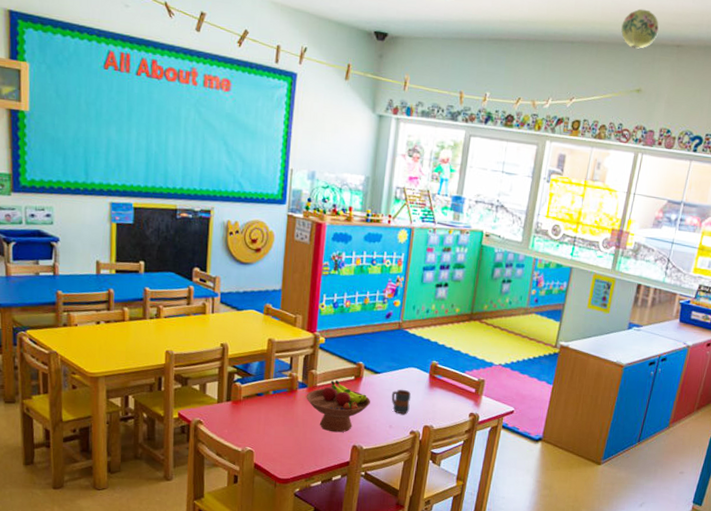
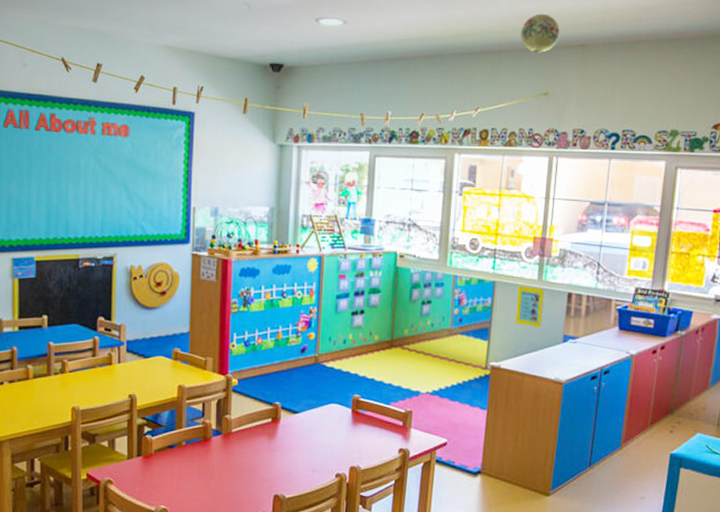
fruit bowl: present [306,379,370,433] -> none [221,423,290,482]
mug: present [391,389,411,415] -> none [312,428,333,456]

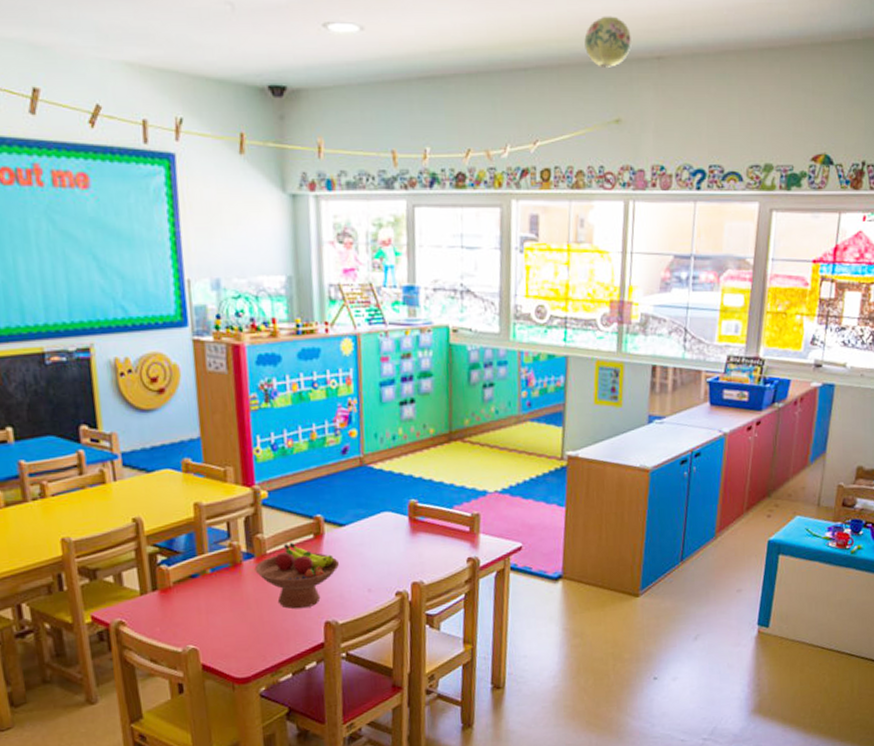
fruit bowl: none [221,423,290,482] -> present [254,542,339,609]

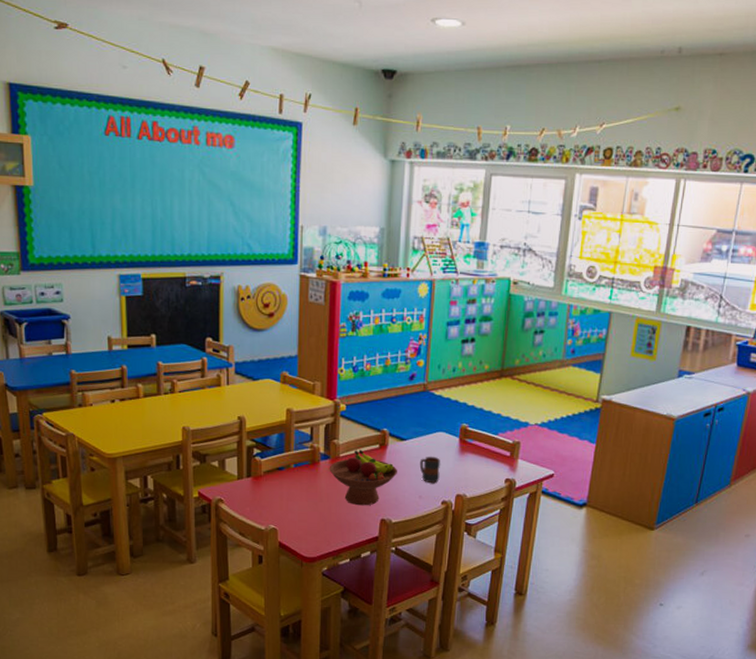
mug: none [364,541,390,573] -> present [419,456,440,484]
paper lantern: present [584,16,633,67] -> none [654,16,698,62]

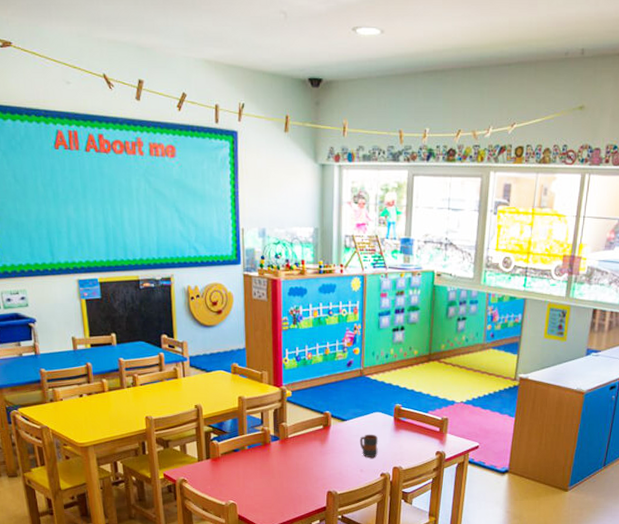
fruit bowl: present [329,449,397,506] -> none [279,430,340,480]

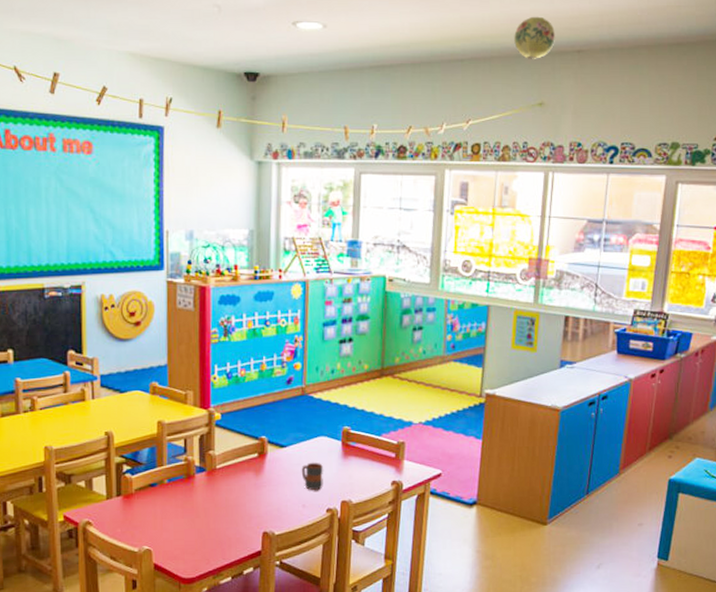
paper lantern: none [559,19,599,63] -> present [514,16,556,59]

